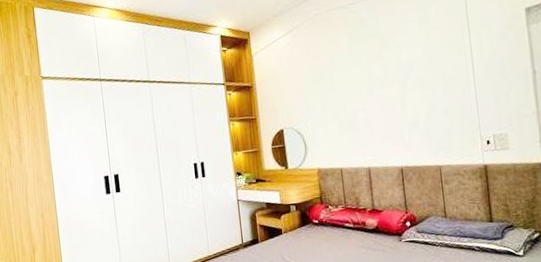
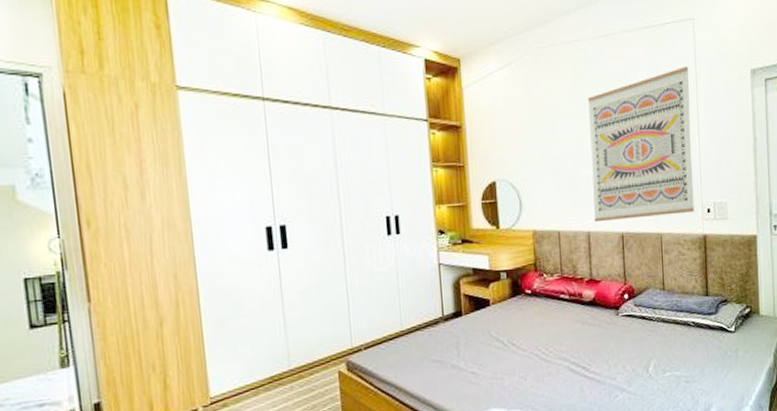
wall art: none [362,13,473,159] -> present [587,66,694,223]

